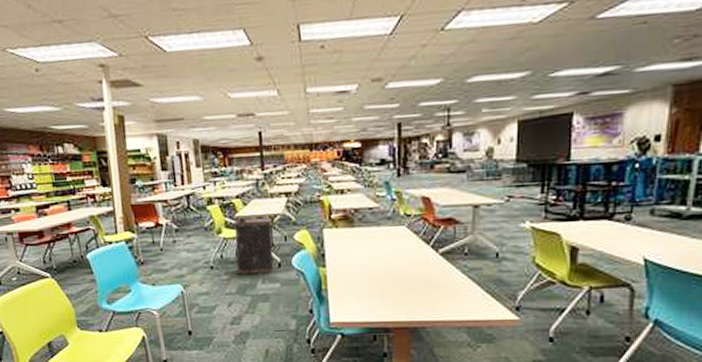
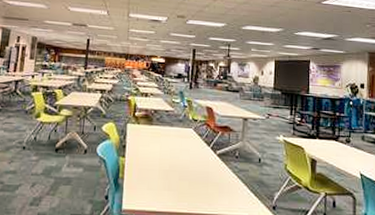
oil can: present [233,217,274,275] -> none [45,105,86,158]

